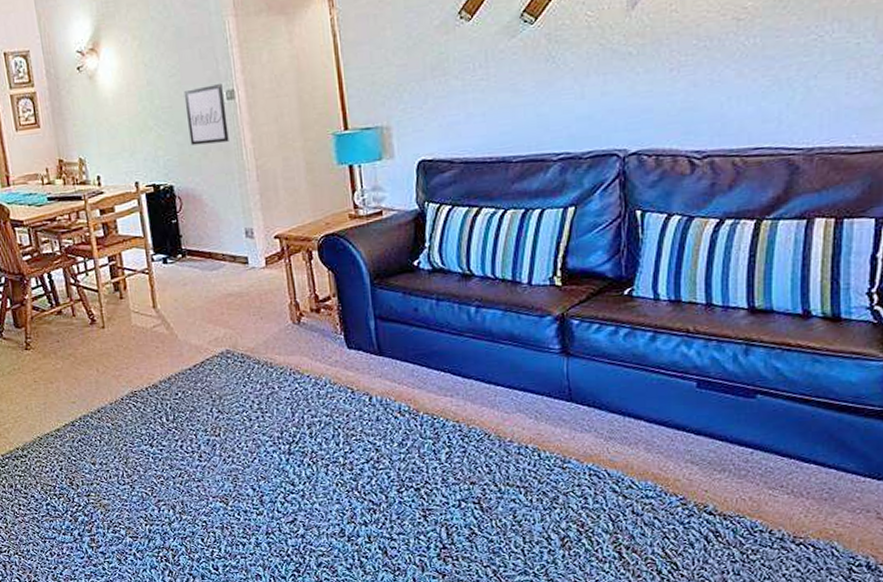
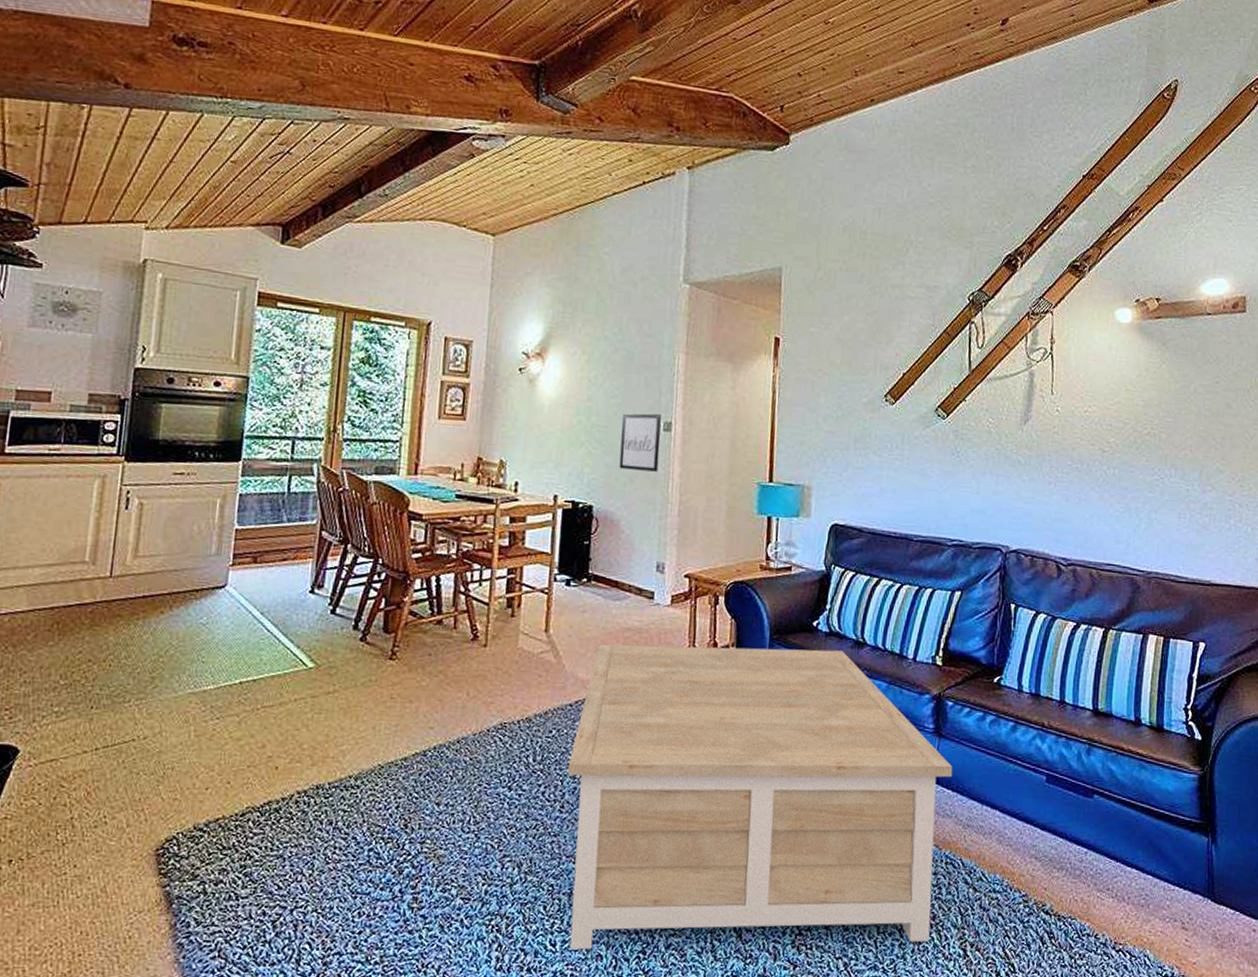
coffee table: none [198,285,587,572] -> present [567,644,953,950]

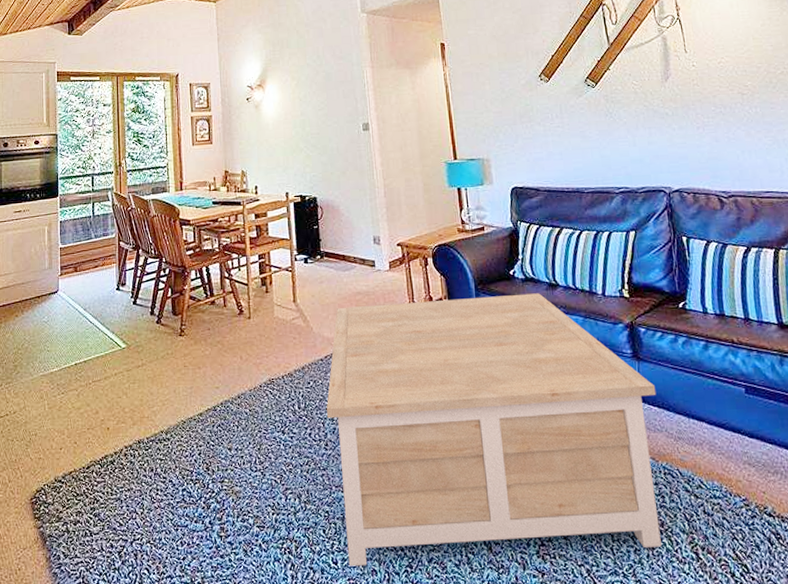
wall art: present [619,413,661,472] -> none [329,118,363,165]

